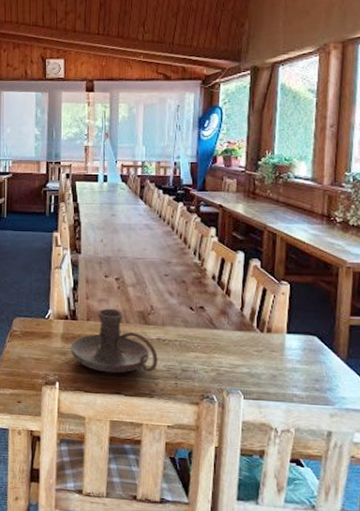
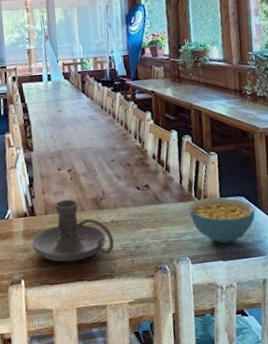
cereal bowl: none [247,331,329,384] -> present [188,197,255,244]

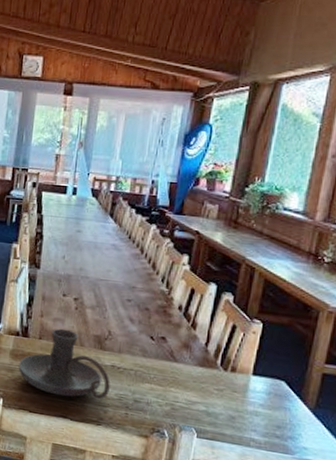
cereal bowl: present [188,197,255,244] -> none [208,369,296,428]

